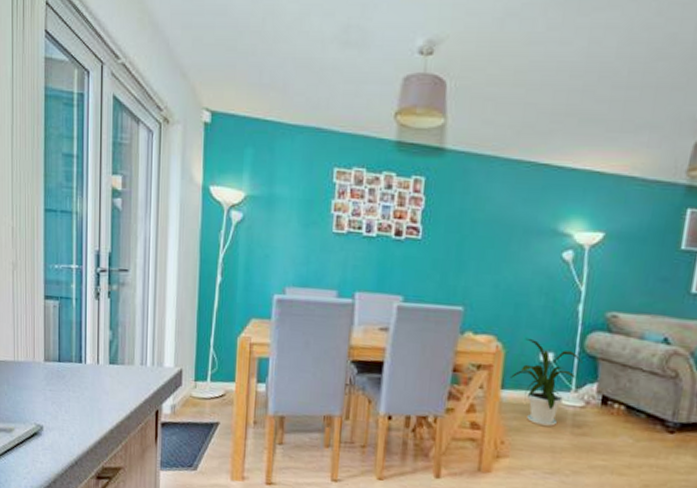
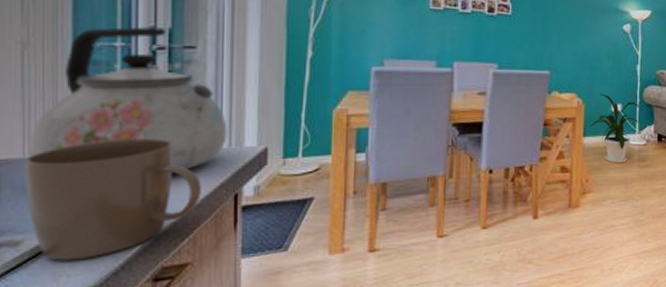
mug: none [15,351,131,451] -> present [25,138,201,261]
kettle: none [17,251,151,383] -> present [29,26,228,170]

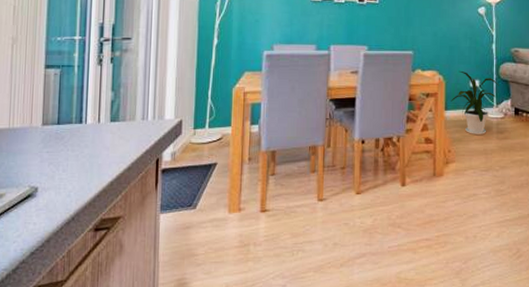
mug: present [25,138,201,261] -> none [9,112,132,211]
kettle: present [29,26,228,170] -> none [13,24,153,138]

